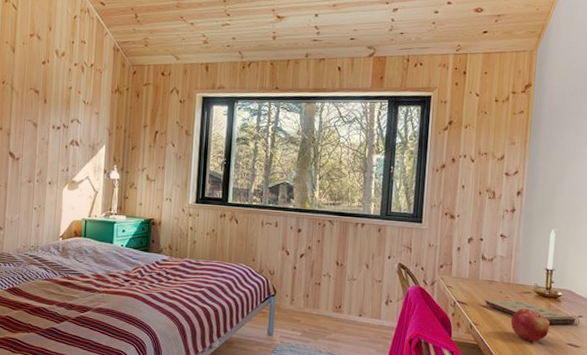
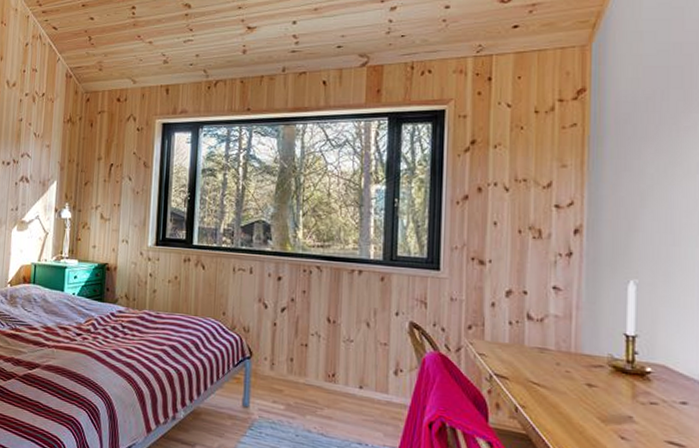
notepad: present [484,300,580,326] -> none [534,374,684,416]
fruit: present [510,308,551,342] -> none [575,387,637,436]

